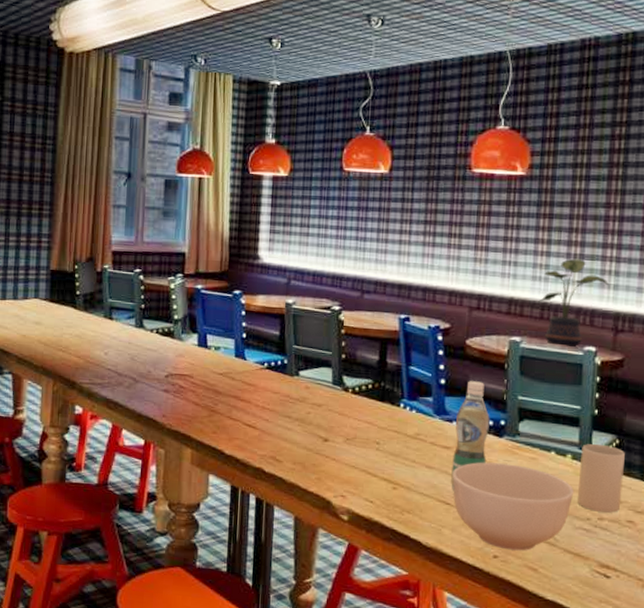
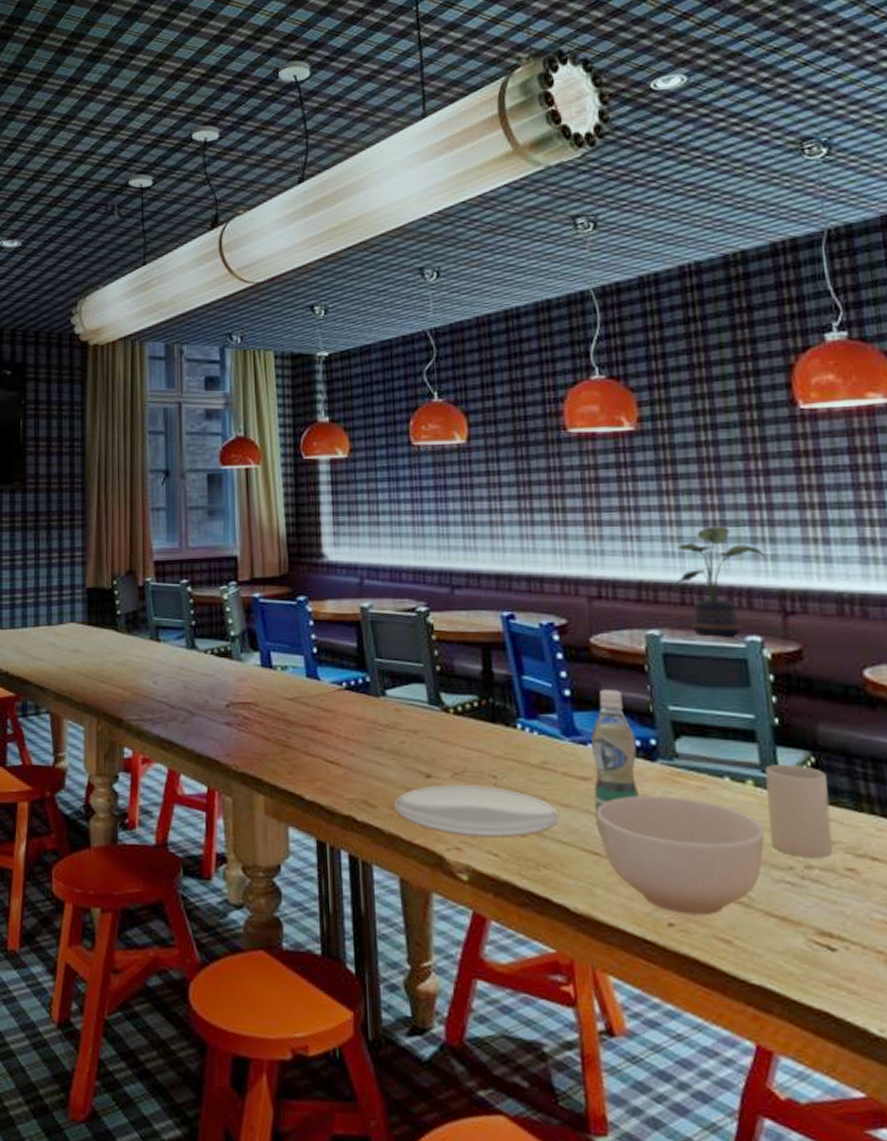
plate: none [296,447,424,490] -> present [393,785,559,839]

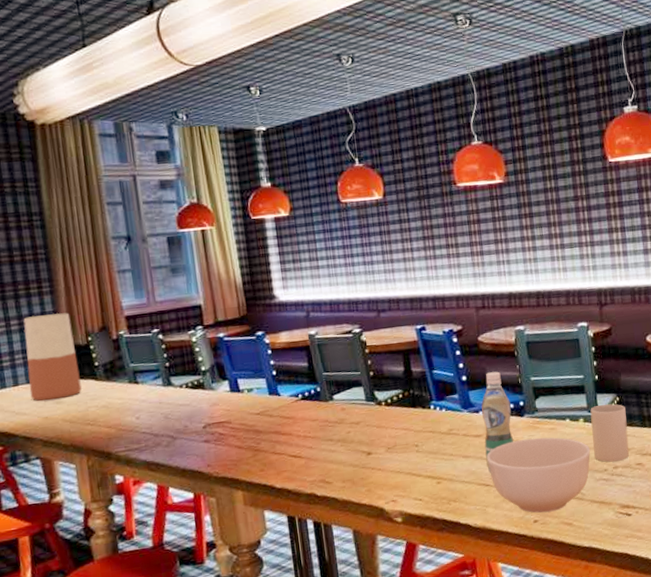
vase: none [49,550,101,647] -> present [23,312,82,401]
plate: present [393,785,559,839] -> none [344,453,462,492]
potted plant: present [676,526,764,637] -> none [533,248,588,327]

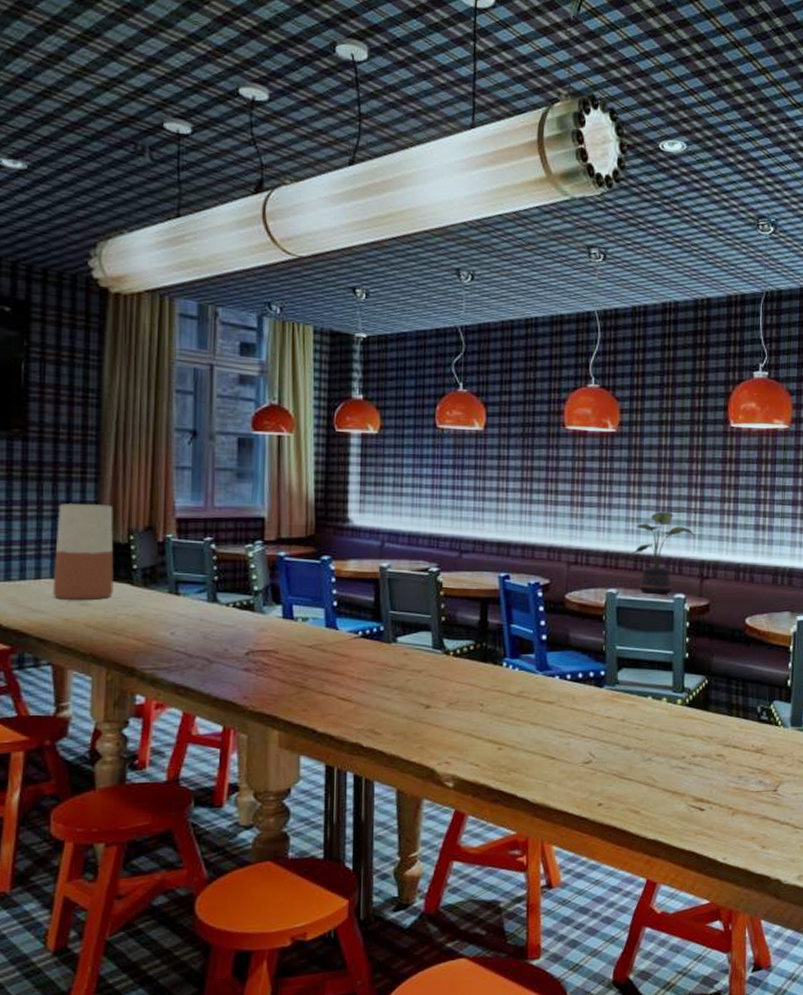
bottle: present [481,371,514,473] -> none [555,635,591,746]
bowl: present [486,437,591,513] -> none [556,713,670,796]
potted plant: none [533,248,588,327] -> present [632,511,694,595]
cup: present [590,404,630,462] -> none [672,686,713,749]

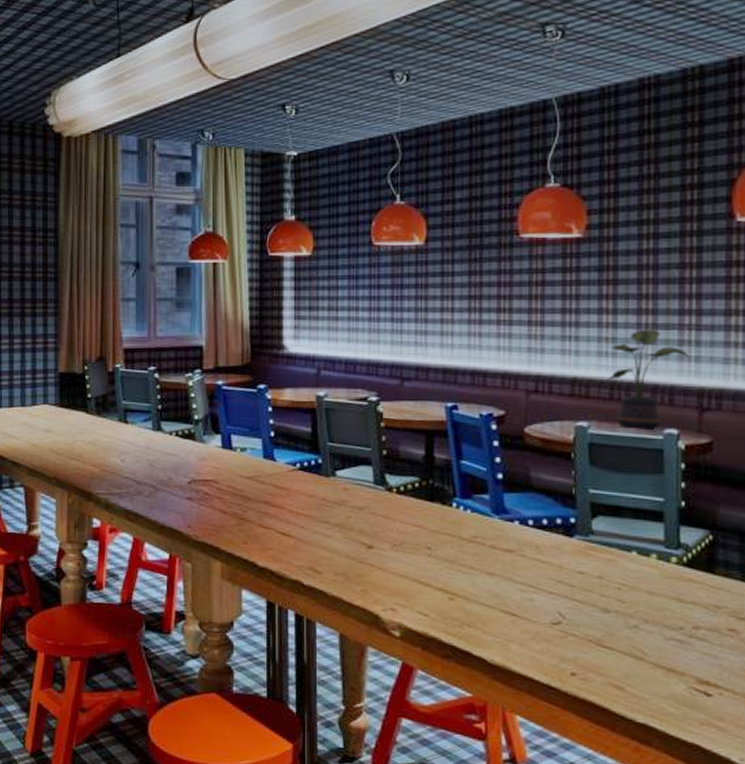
vase: present [52,504,114,600] -> none [23,337,72,427]

